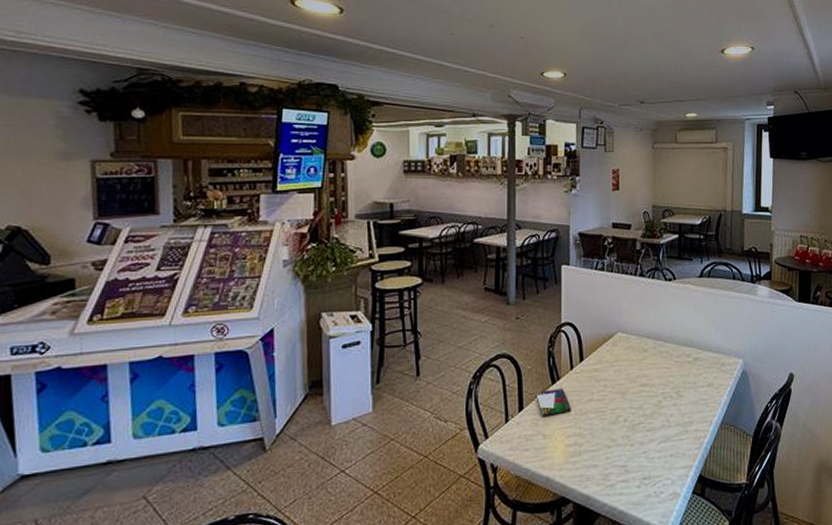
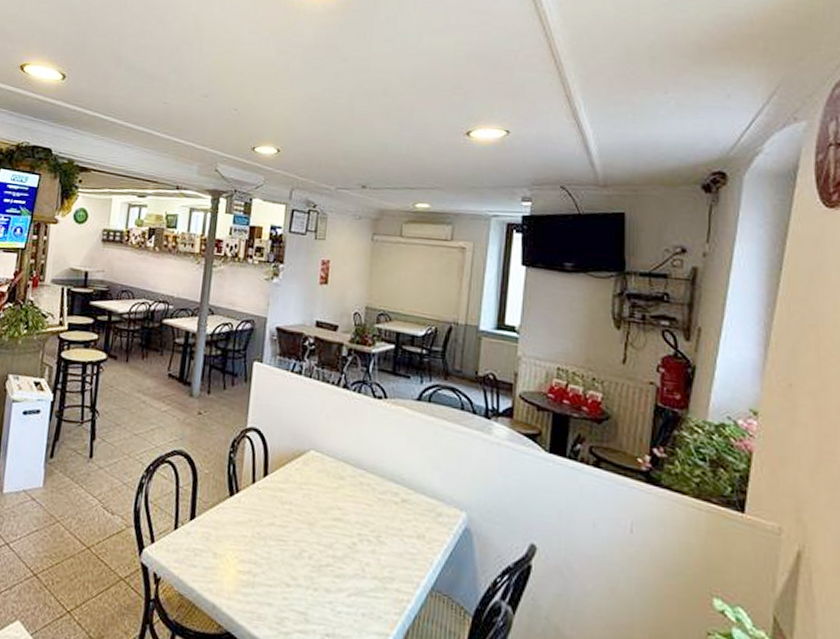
smartphone: present [536,389,571,416] -> none [210,501,249,533]

